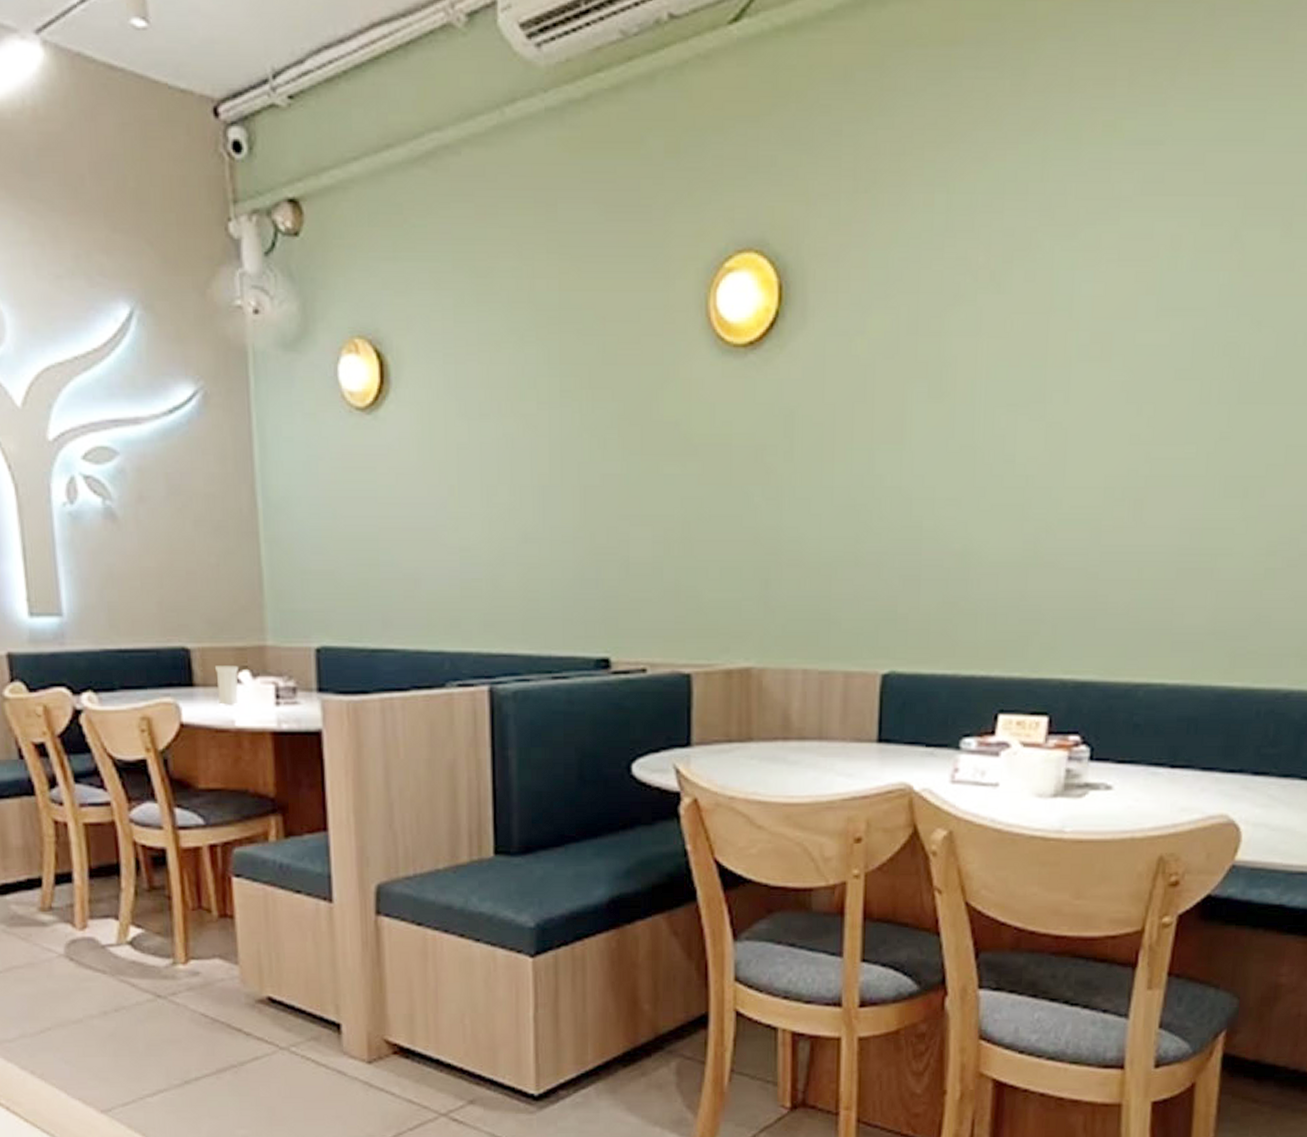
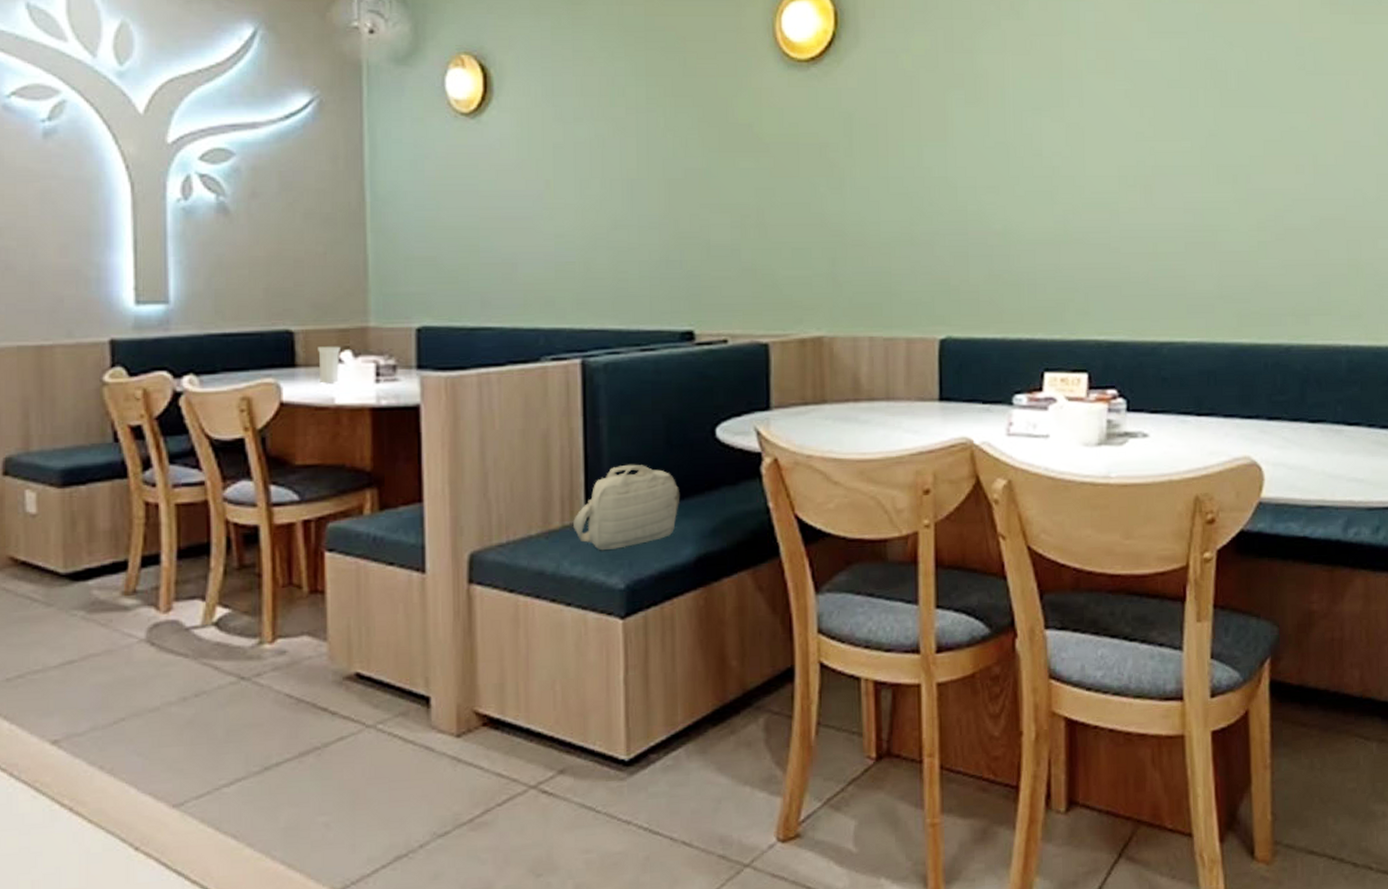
shoulder bag: none [482,799,593,887] -> present [573,464,680,550]

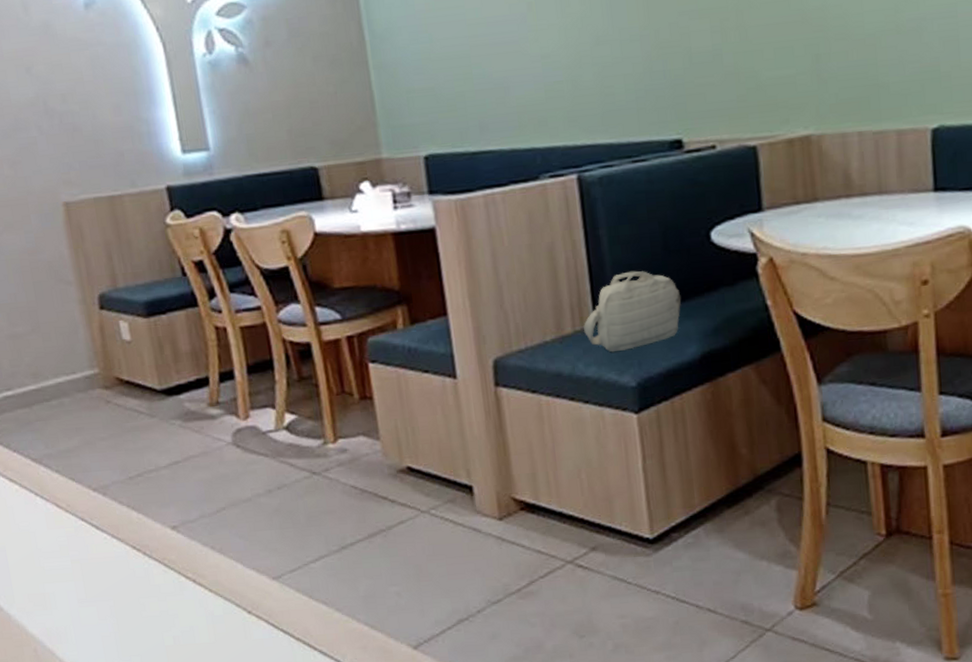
cup: present [318,346,342,384] -> none [340,178,362,214]

